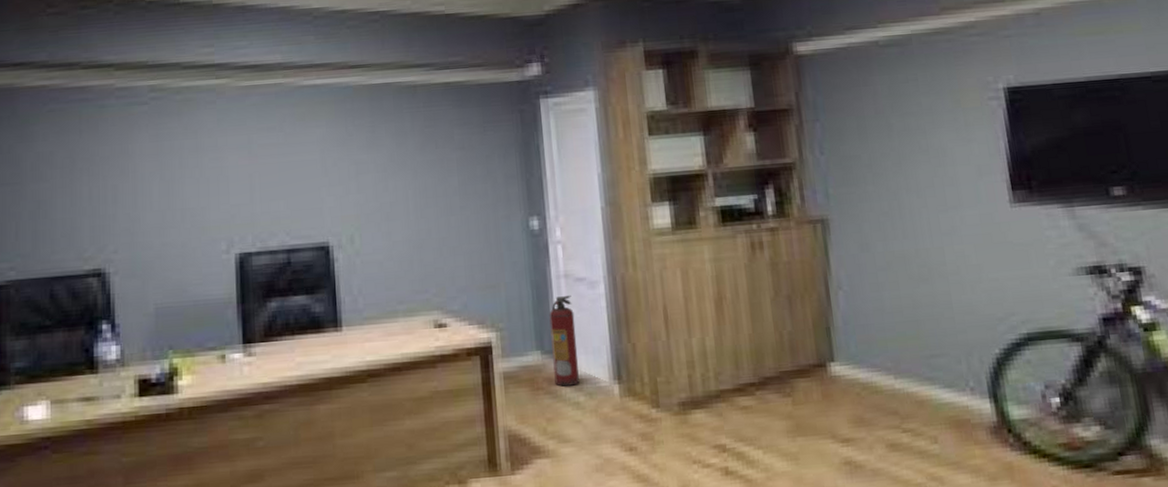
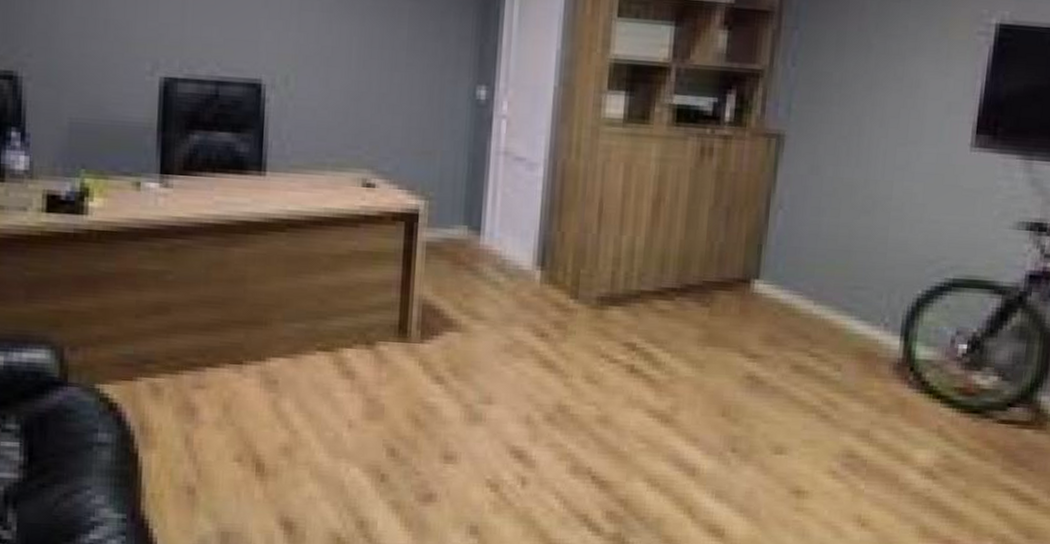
fire extinguisher: present [549,296,580,387] -> none [477,173,508,265]

